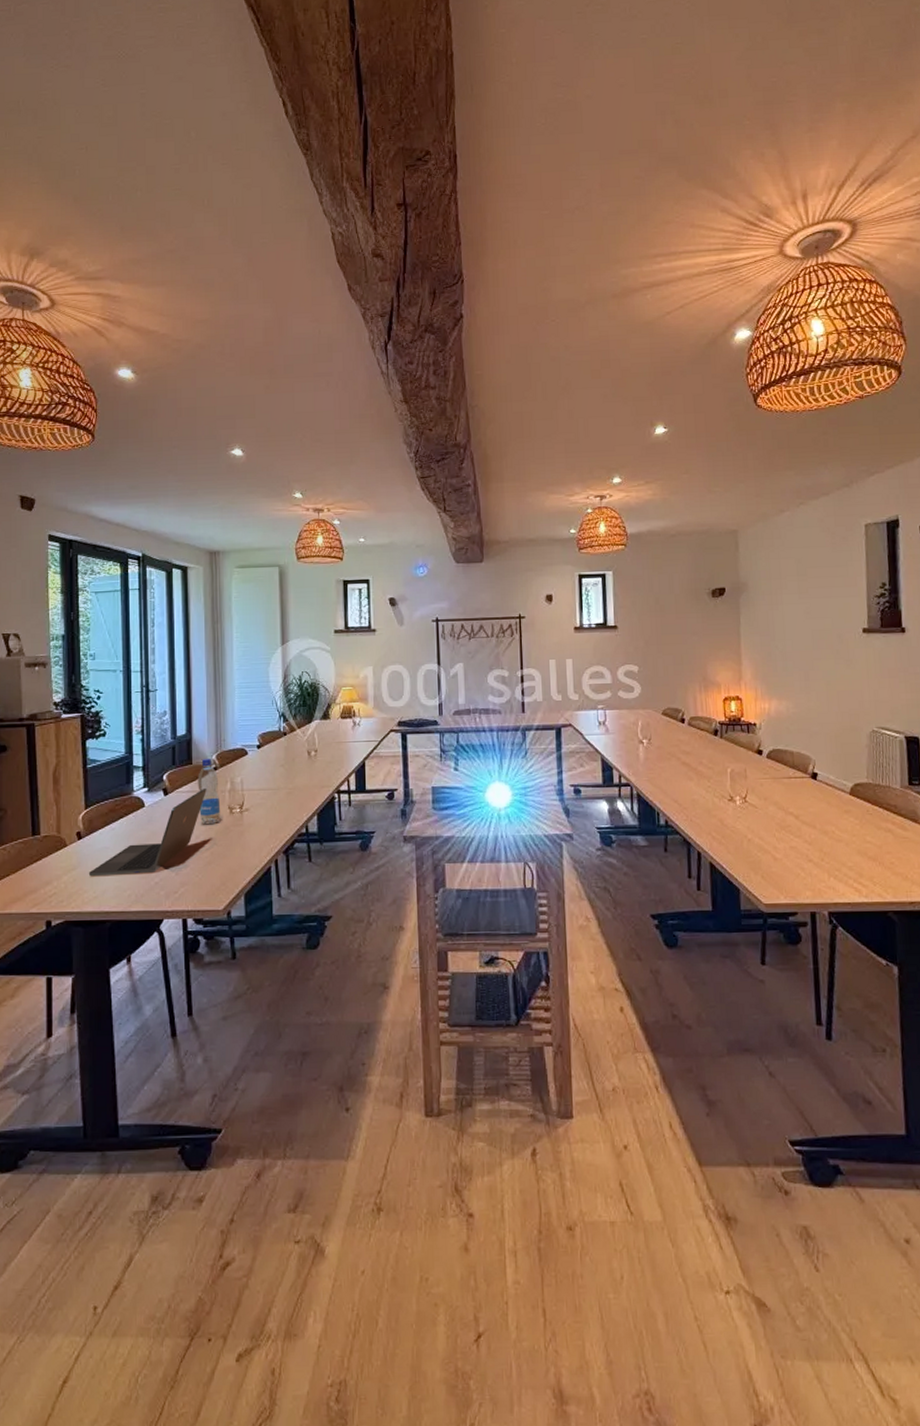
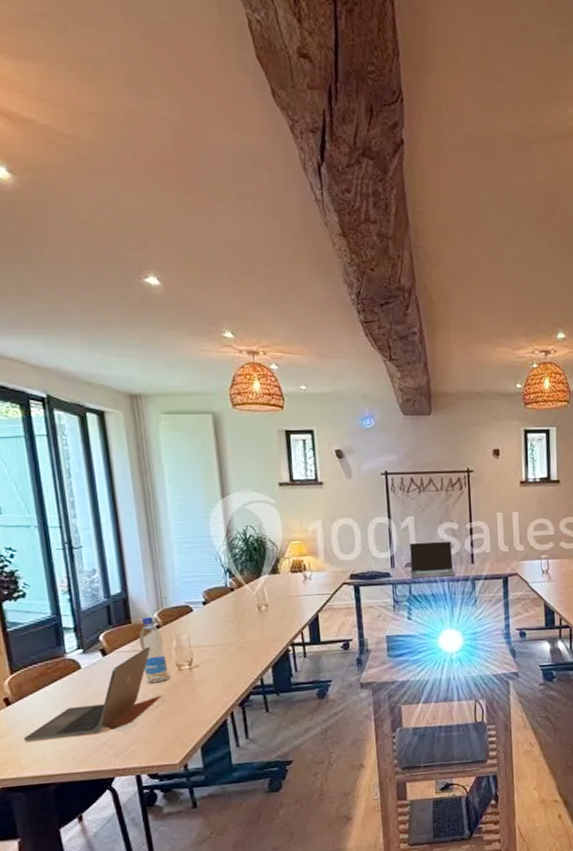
laptop: none [458,688,505,727] -> present [410,541,455,578]

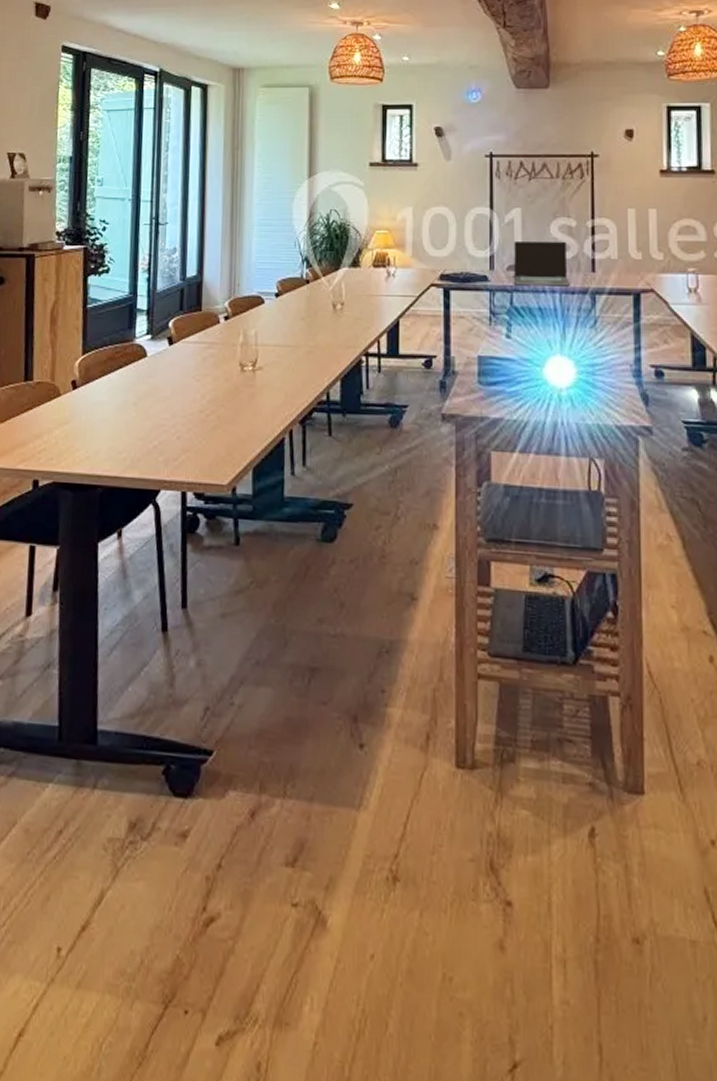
laptop: present [23,646,151,742] -> none [81,339,216,435]
bottle: present [139,616,169,684] -> none [206,304,231,383]

